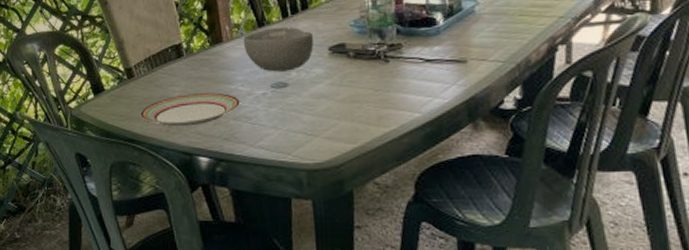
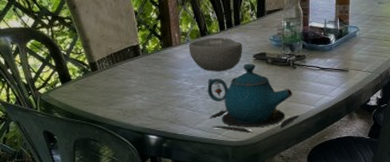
plate: present [140,92,240,127] -> none [102,85,184,112]
teapot: none [269,58,400,153] -> present [207,63,300,134]

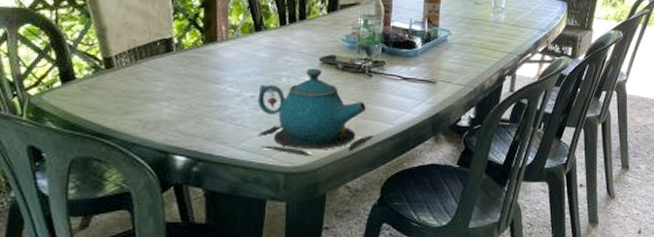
bowl: present [189,37,243,72] -> none [238,33,308,77]

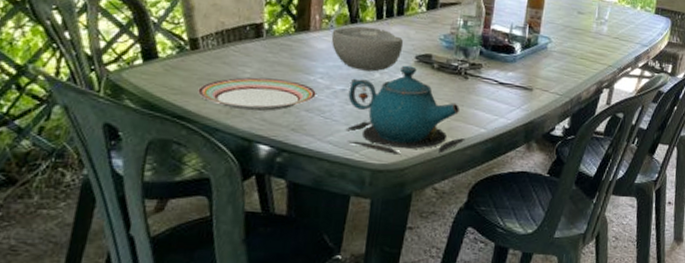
plate: none [114,90,227,124] -> present [198,77,316,112]
bowl: none [238,33,308,77] -> present [331,25,404,72]

